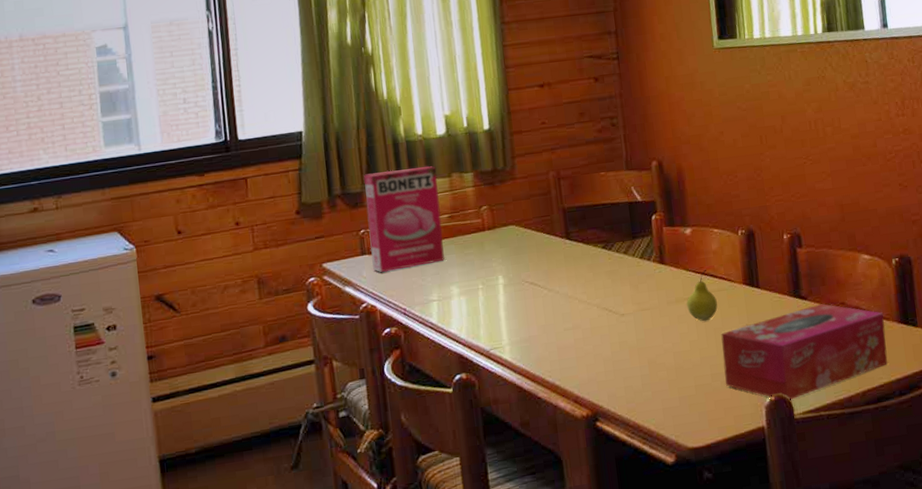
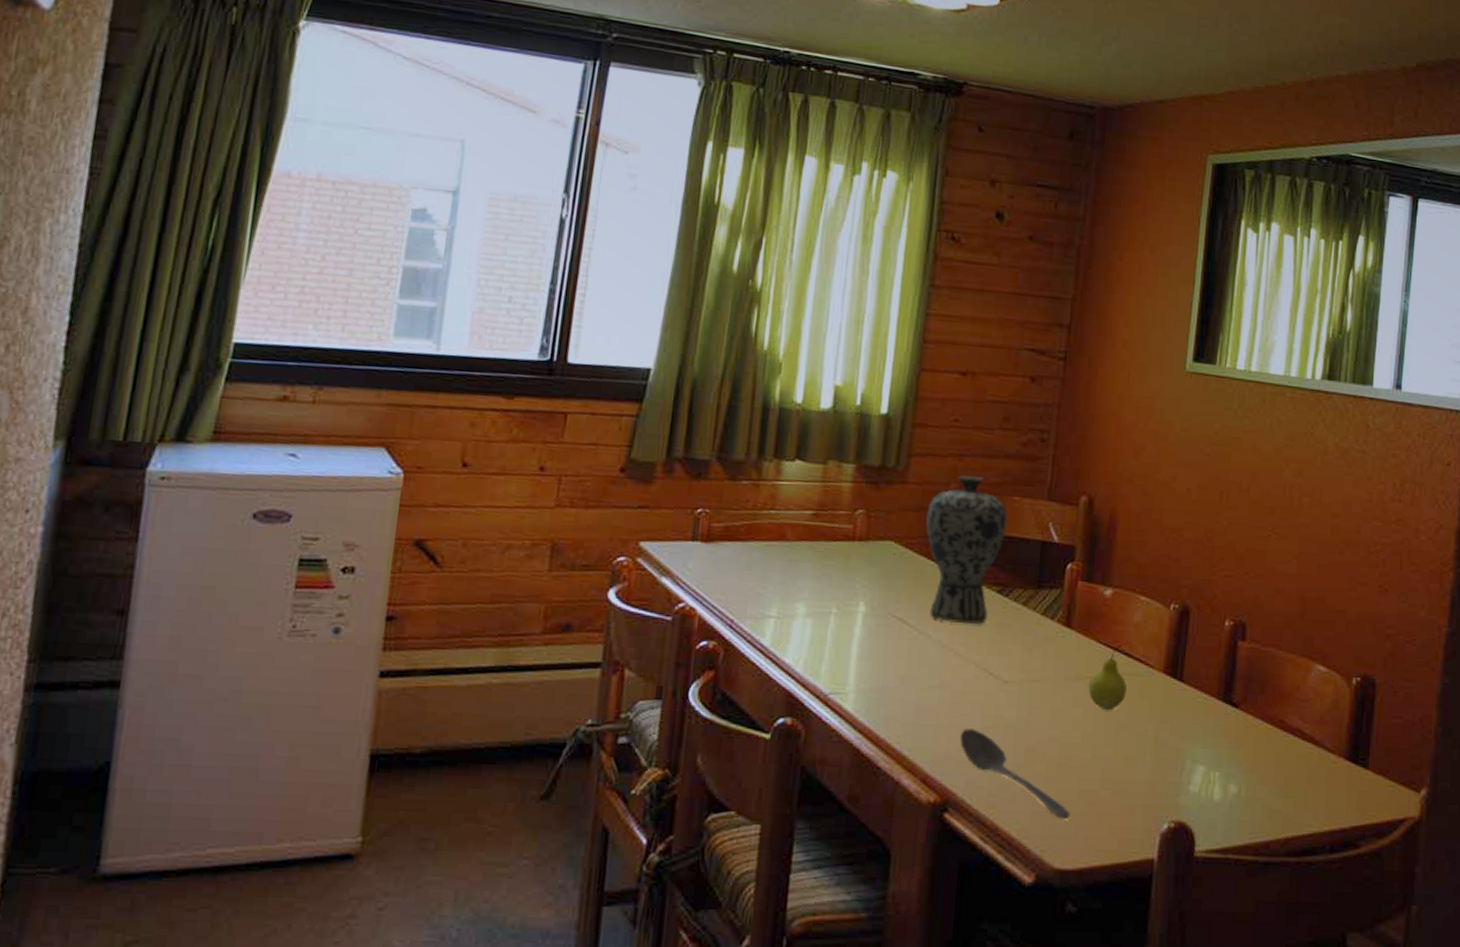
cereal box: present [363,166,446,273] -> none [703,439,811,569]
vase: none [535,163,600,279] -> present [926,476,1007,625]
stirrer: none [596,355,693,410] -> present [960,728,1070,820]
tissue box: present [721,303,888,401] -> none [1116,716,1330,832]

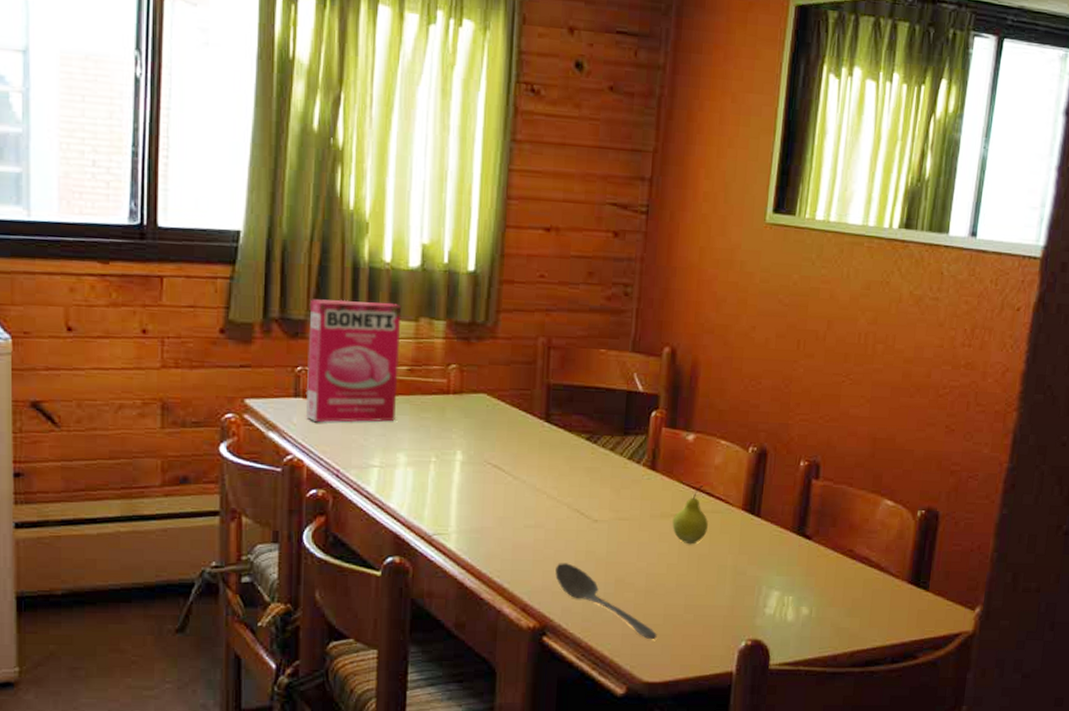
cereal box: none [703,439,811,569] -> present [305,299,402,423]
vase: present [926,476,1007,625] -> none [516,330,594,470]

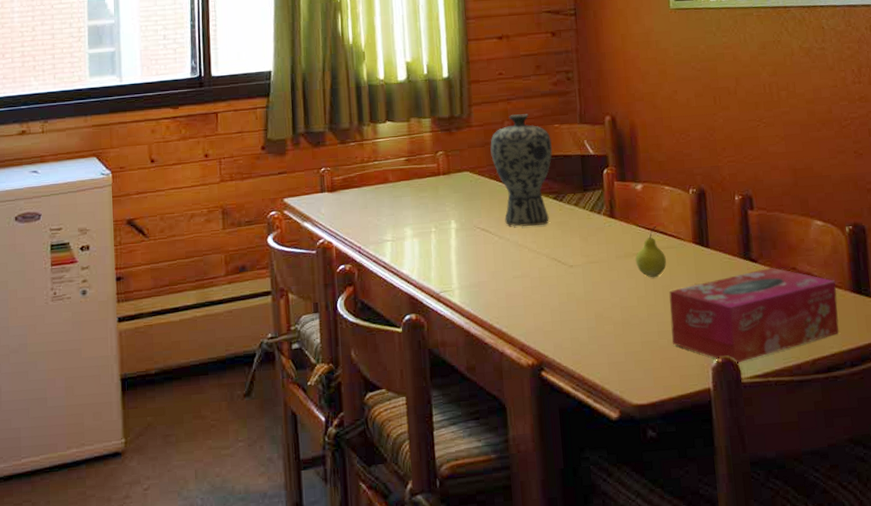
cereal box: present [305,299,402,423] -> none [326,109,401,211]
vase: none [516,330,594,470] -> present [490,114,553,227]
stirrer: present [555,563,657,640] -> none [544,305,639,366]
tissue box: none [698,546,894,648] -> present [669,267,840,364]

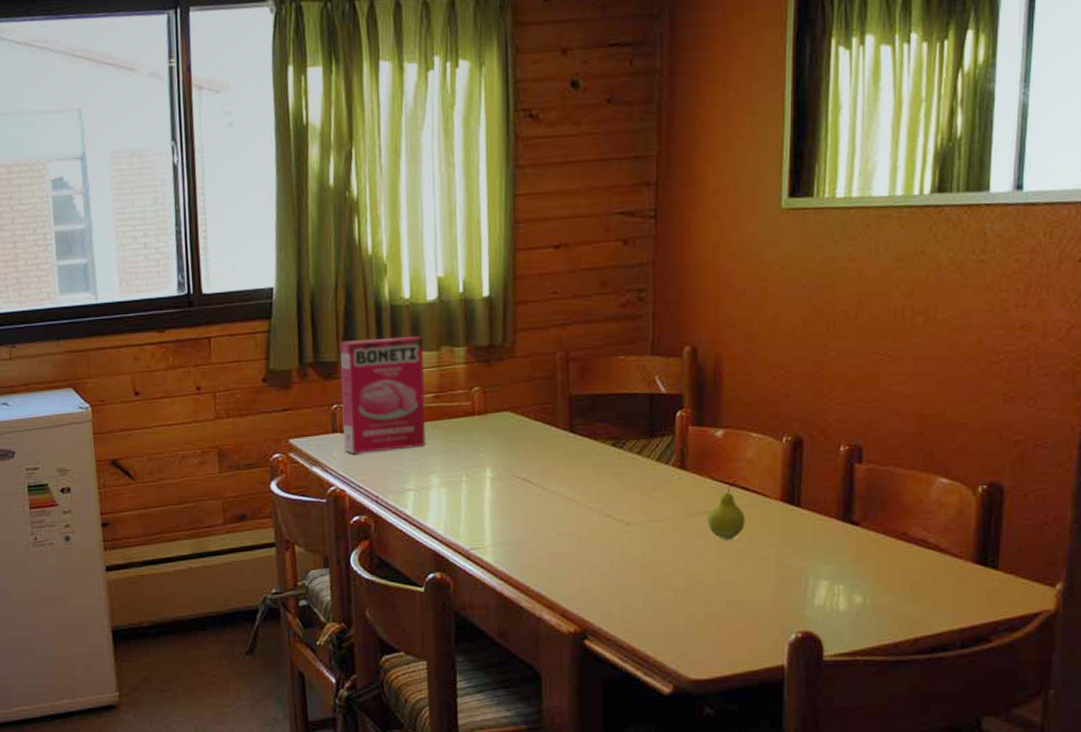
cereal box: none [326,109,401,211] -> present [339,336,427,455]
vase: present [490,114,553,227] -> none [537,342,615,478]
tissue box: present [669,267,840,364] -> none [743,531,956,640]

